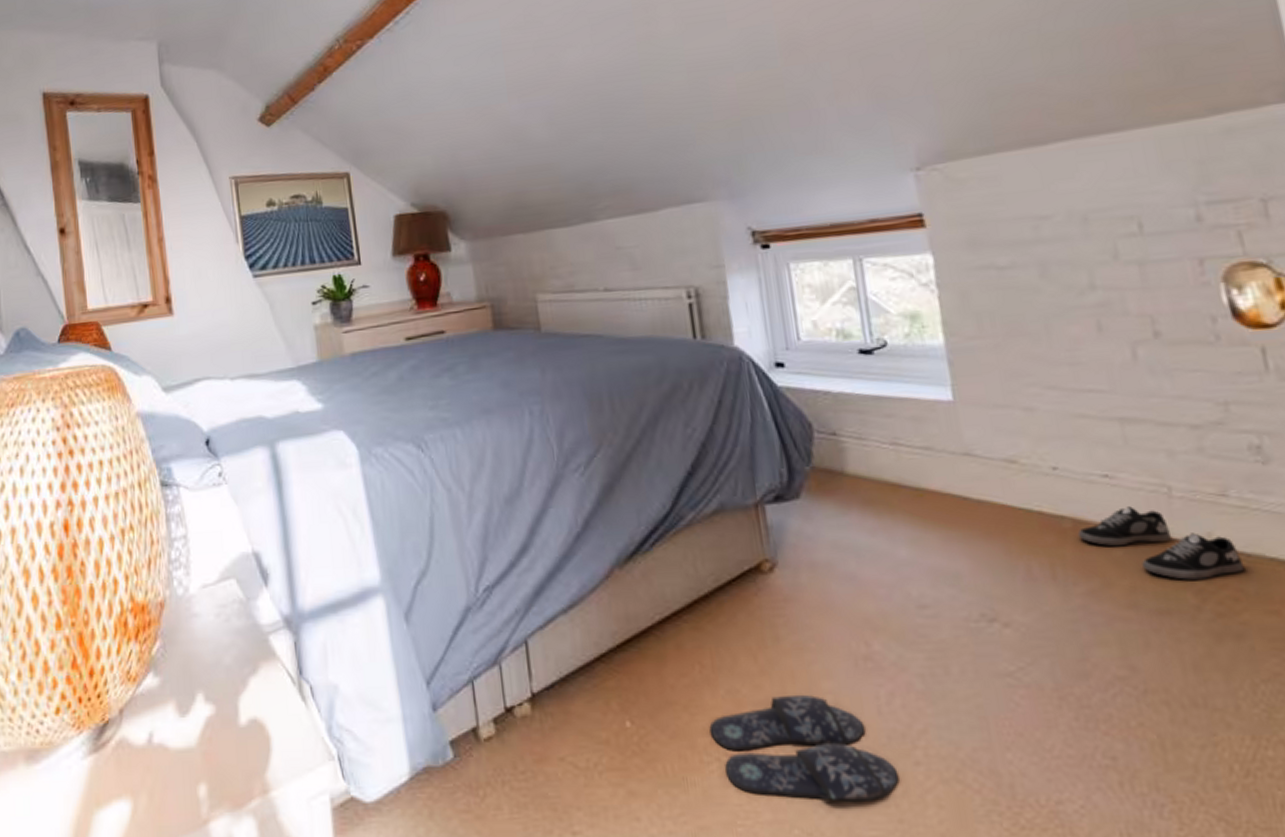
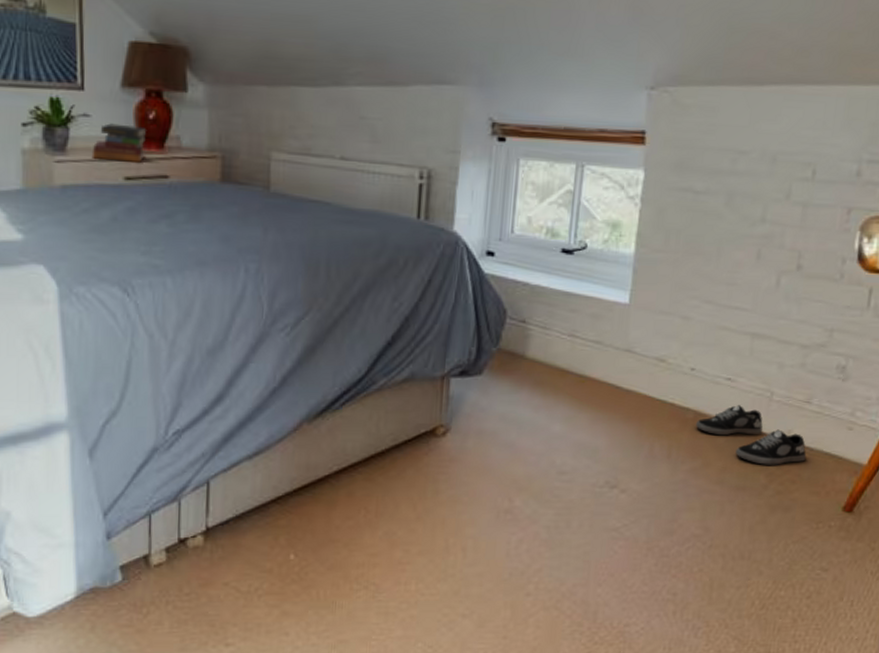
books: none [374,289,421,325] -> present [91,123,146,162]
slippers: present [709,694,899,802] -> none [363,538,511,622]

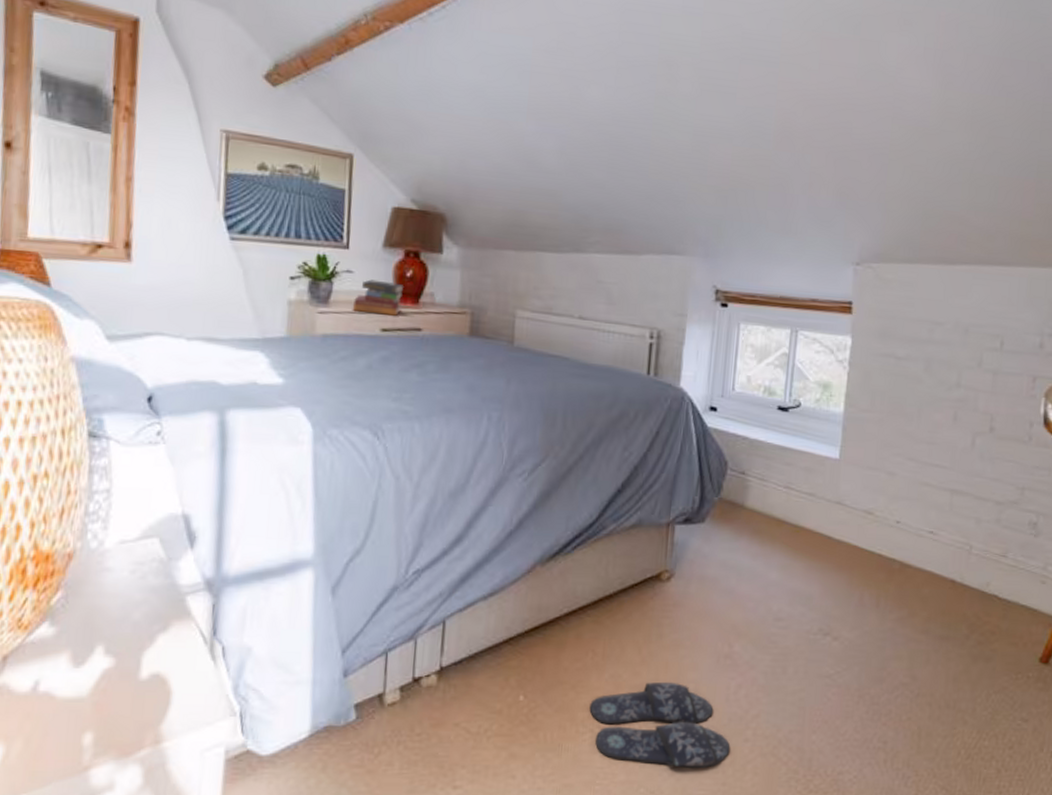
slippers: none [363,538,511,622] -> present [589,681,730,768]
shoe: present [695,405,807,465] -> none [901,557,1004,616]

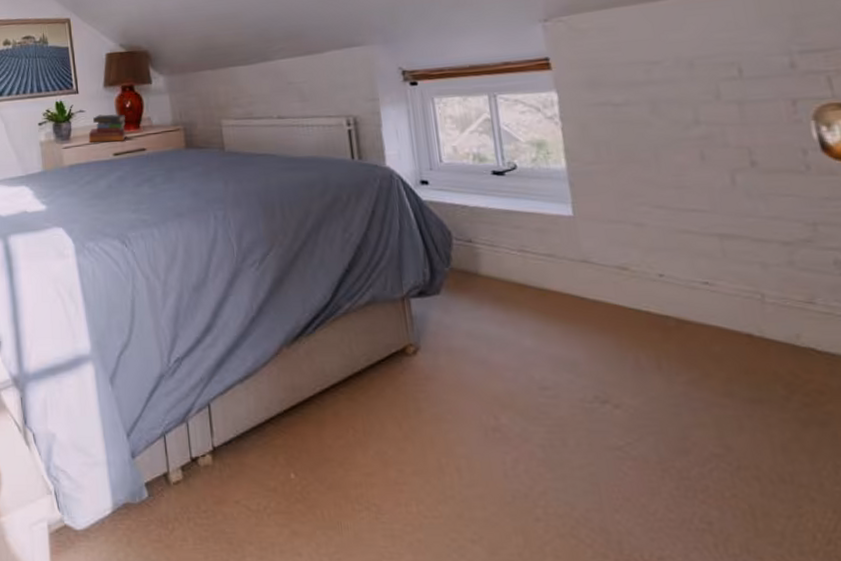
slippers: present [589,681,730,768] -> none [360,457,522,549]

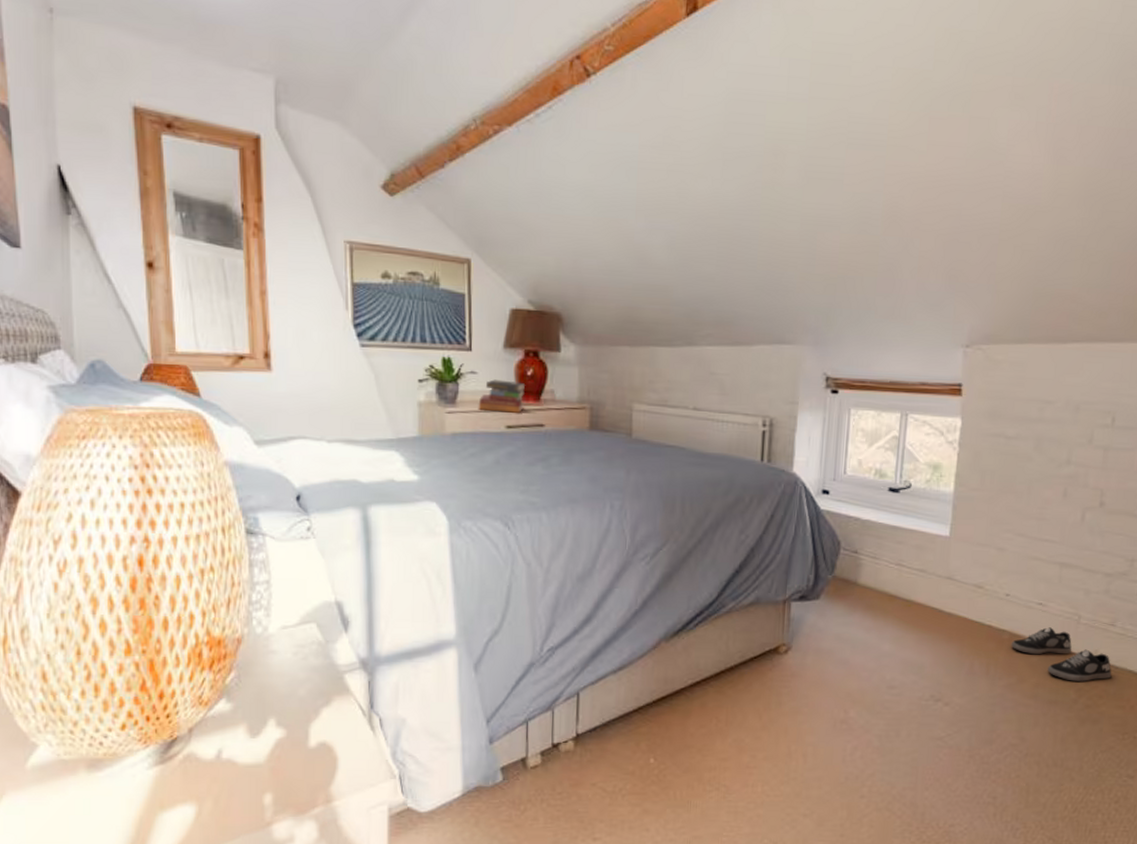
shoe: none [680,310,830,374] -> present [1011,627,1112,682]

